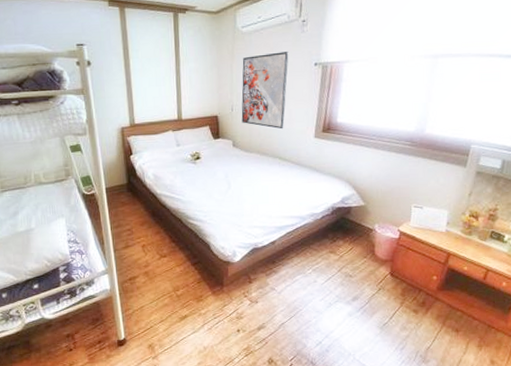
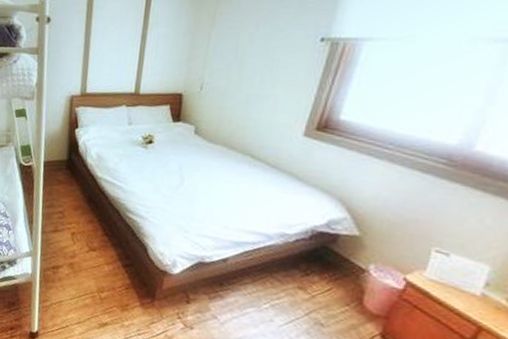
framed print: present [241,52,289,129] -> none [210,20,288,120]

